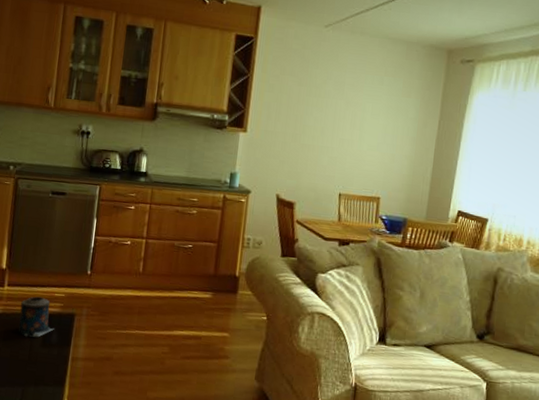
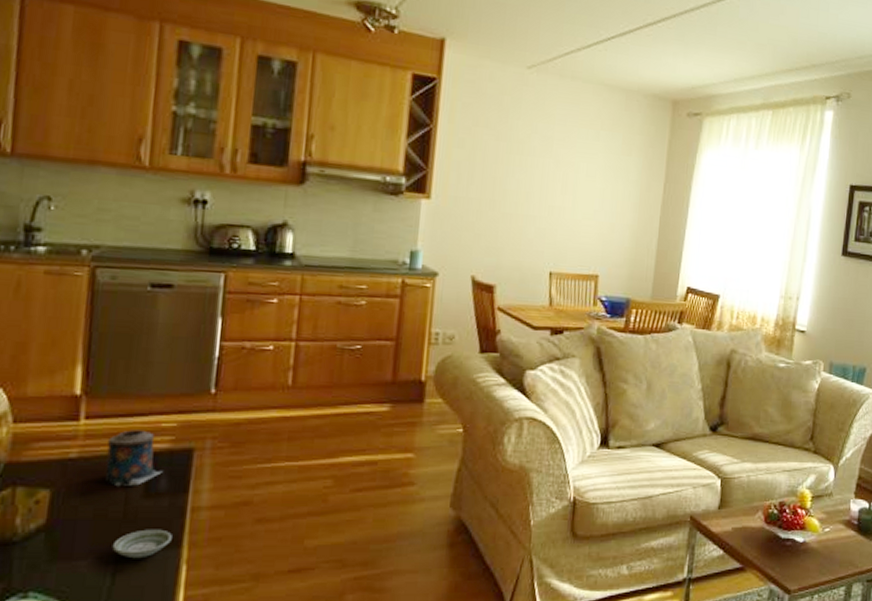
saucer: none [20,370,59,391] -> present [112,529,172,559]

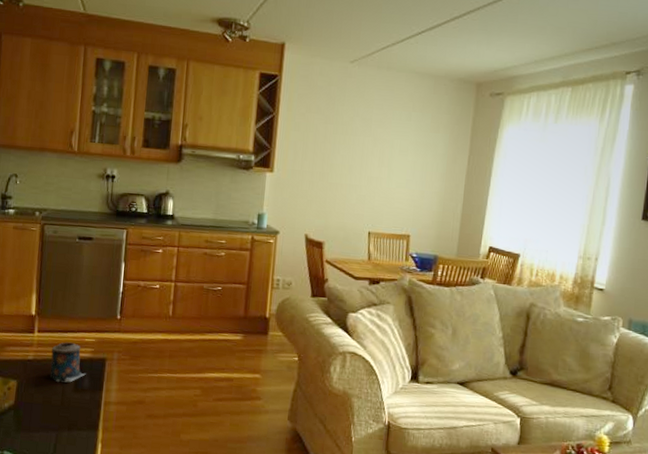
saucer: present [112,529,172,559] -> none [54,414,92,436]

